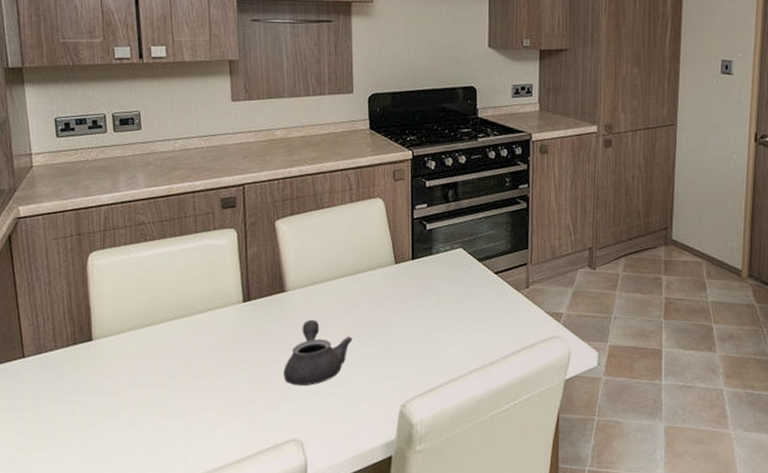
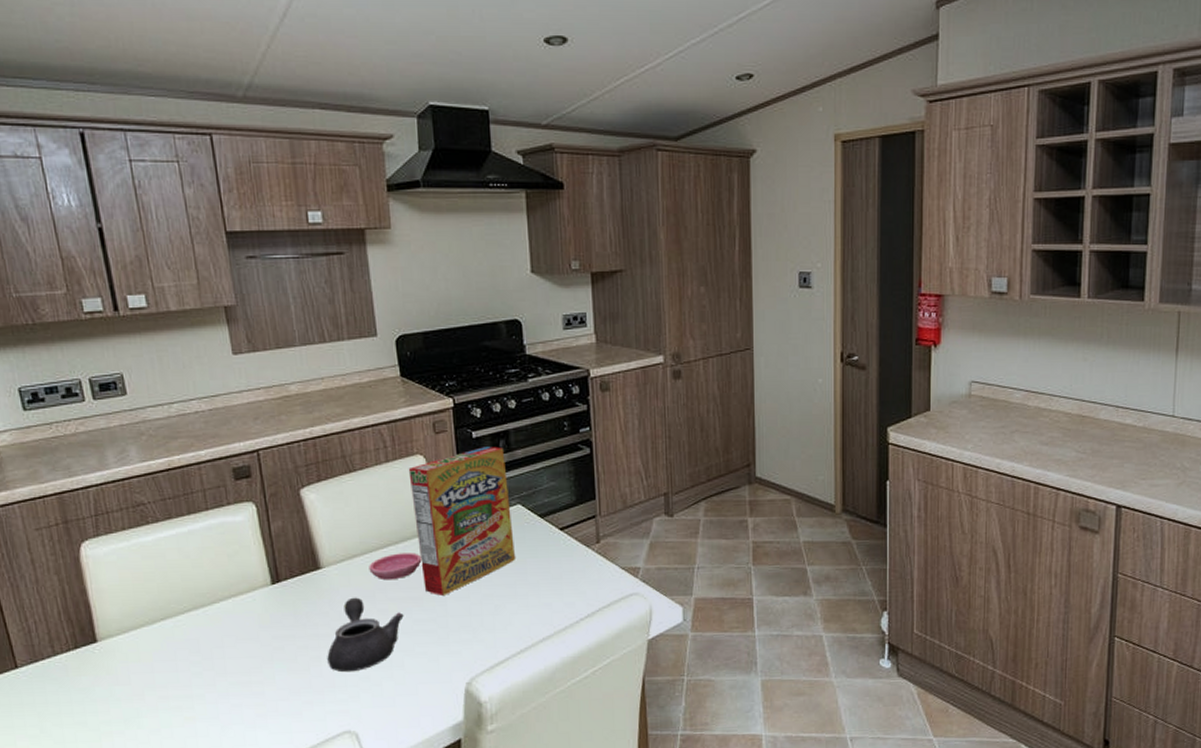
saucer: none [327,283,373,307] -> present [369,553,422,581]
cereal box: none [368,195,454,324] -> present [408,447,515,595]

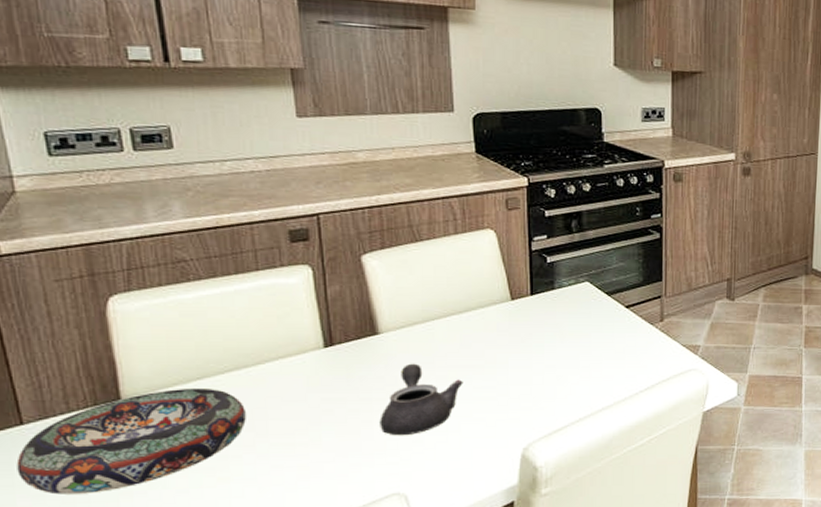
decorative bowl: none [14,628,206,735] -> present [16,387,246,495]
saucer: present [369,553,422,581] -> none [430,322,486,348]
cereal box: present [408,447,515,595] -> none [477,226,580,364]

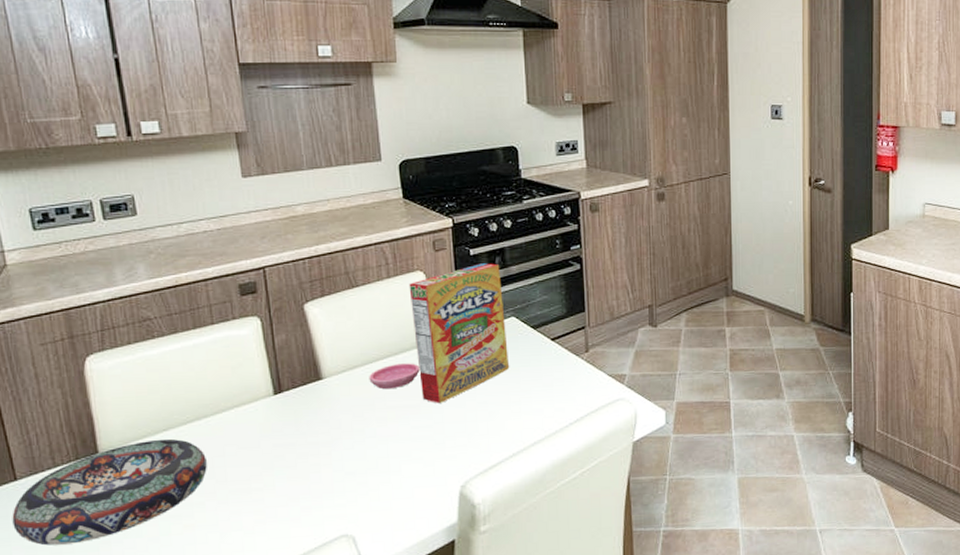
teapot: present [379,363,463,436] -> none [326,406,402,478]
saucer: none [430,322,486,348] -> present [369,363,420,390]
cereal box: none [477,226,580,364] -> present [408,263,509,403]

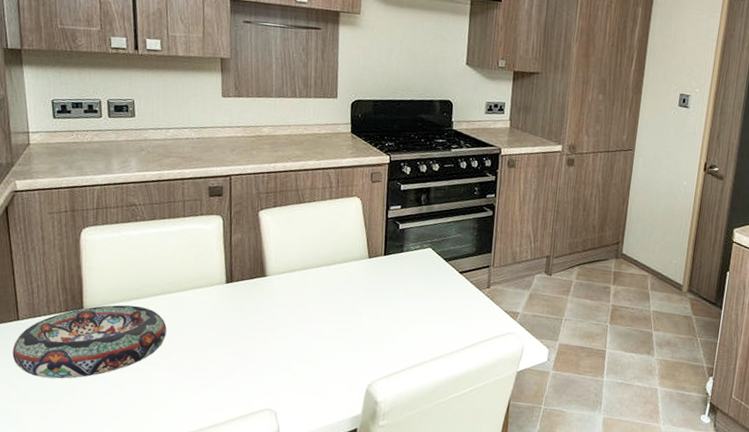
saucer: present [369,363,420,390] -> none [304,273,347,294]
cereal box: present [408,263,509,403] -> none [345,198,425,312]

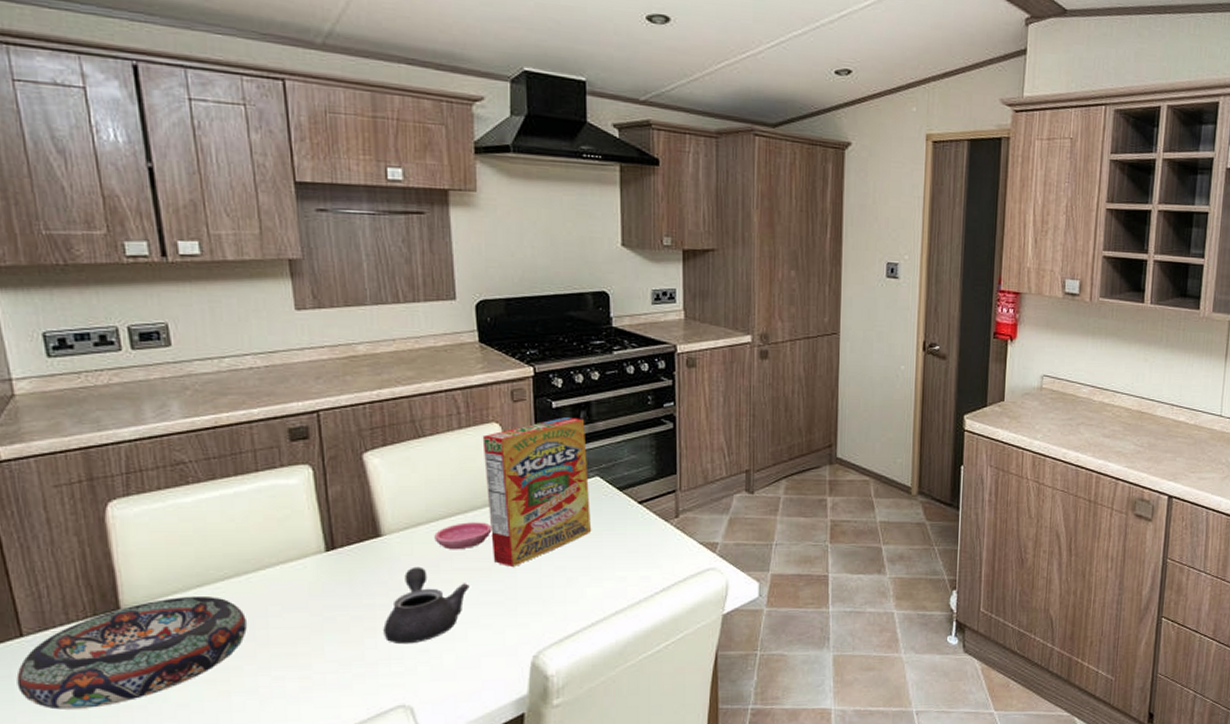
teapot: none [261,303,326,362] -> present [383,566,470,645]
saucer: none [304,273,347,294] -> present [434,522,492,550]
cereal box: none [345,198,425,312] -> present [482,417,591,567]

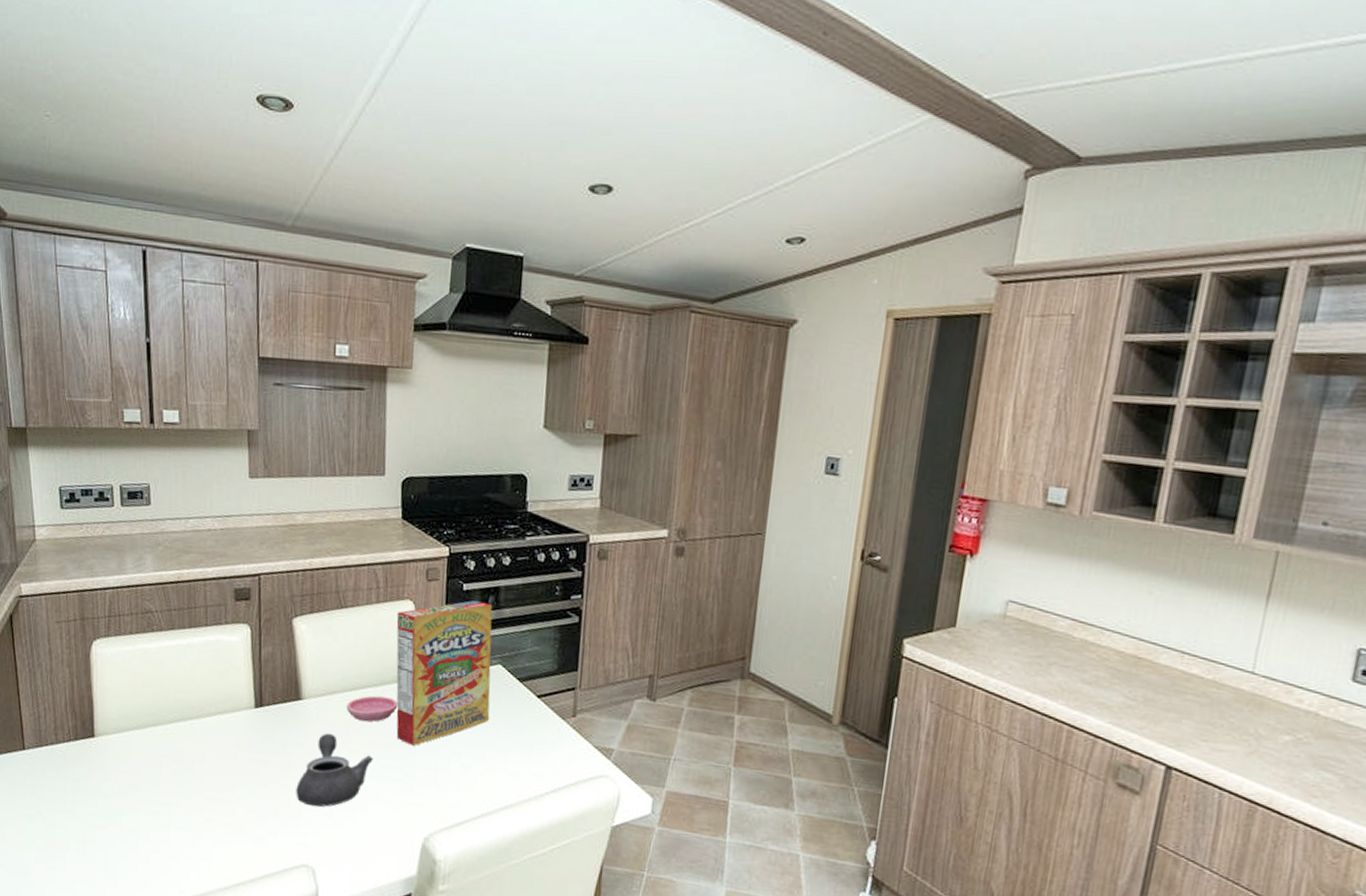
decorative bowl: present [16,595,247,710] -> none [18,733,187,821]

